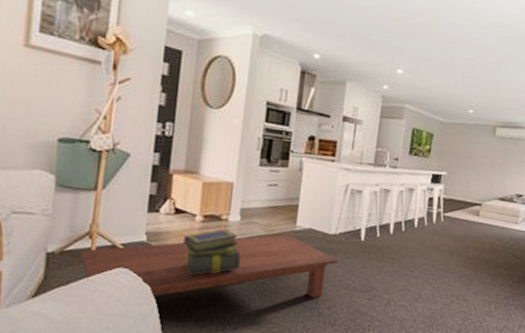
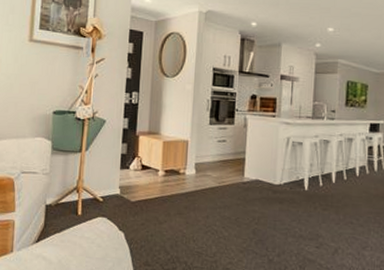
coffee table: present [80,234,339,298] -> none [70,186,285,245]
stack of books: present [183,229,241,276] -> none [149,182,197,224]

